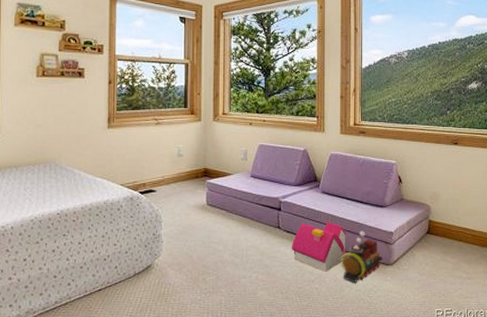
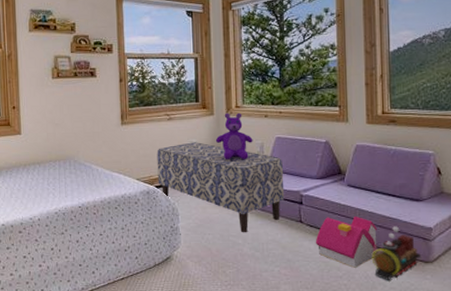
bench: none [142,148,265,240] -> present [157,142,285,233]
teddy bear: none [201,119,238,167] -> present [215,112,253,160]

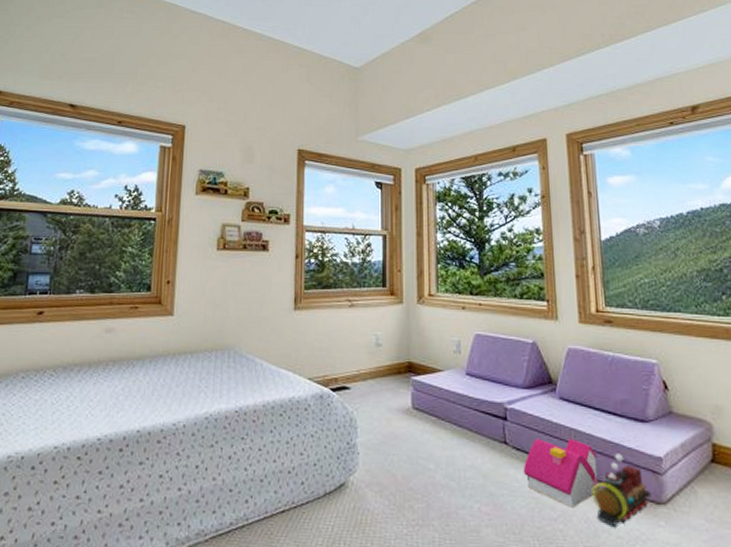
bench: present [157,142,285,233] -> none [334,335,486,455]
teddy bear: present [215,112,253,160] -> none [404,301,448,361]

